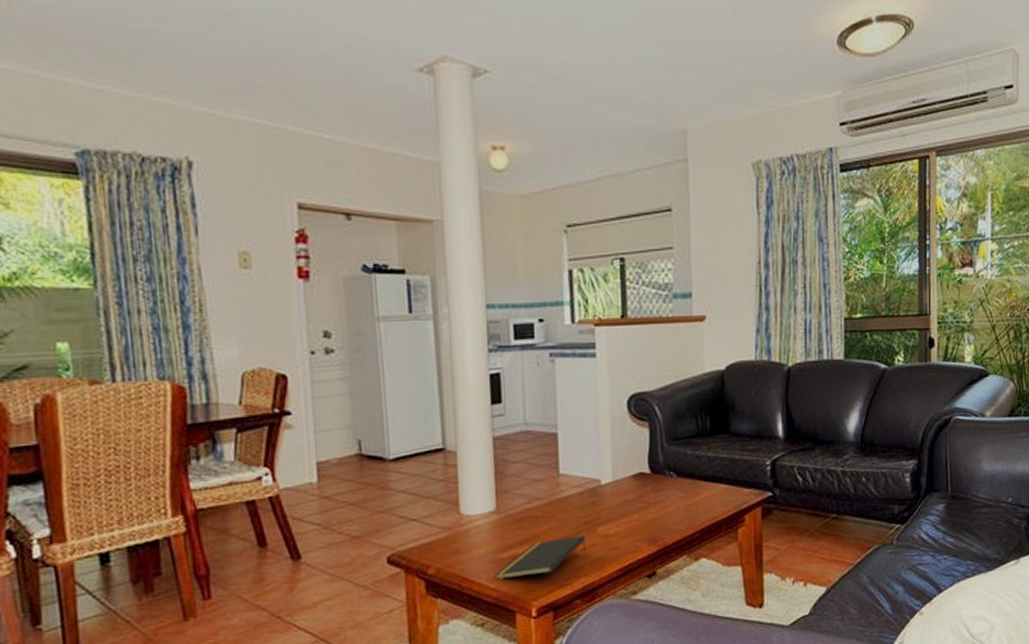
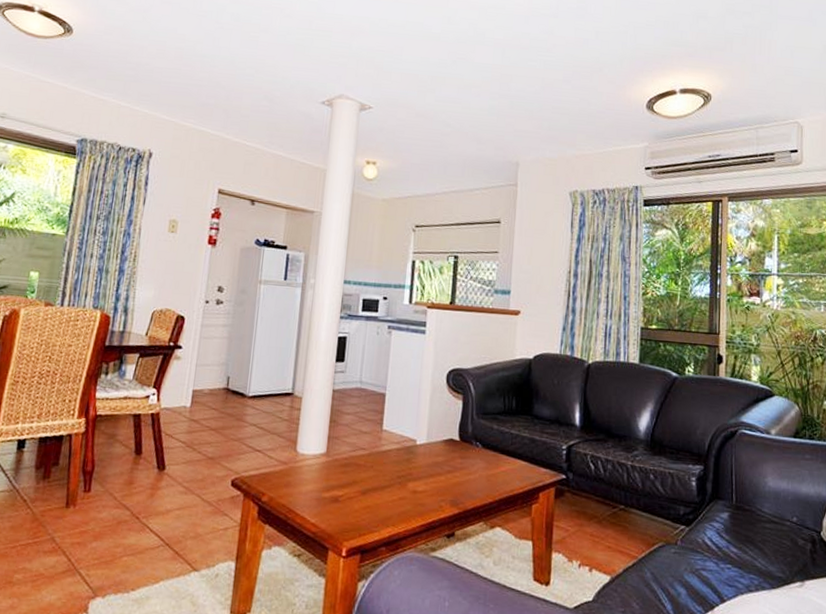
notepad: present [495,535,587,580] -> none [317,487,398,518]

